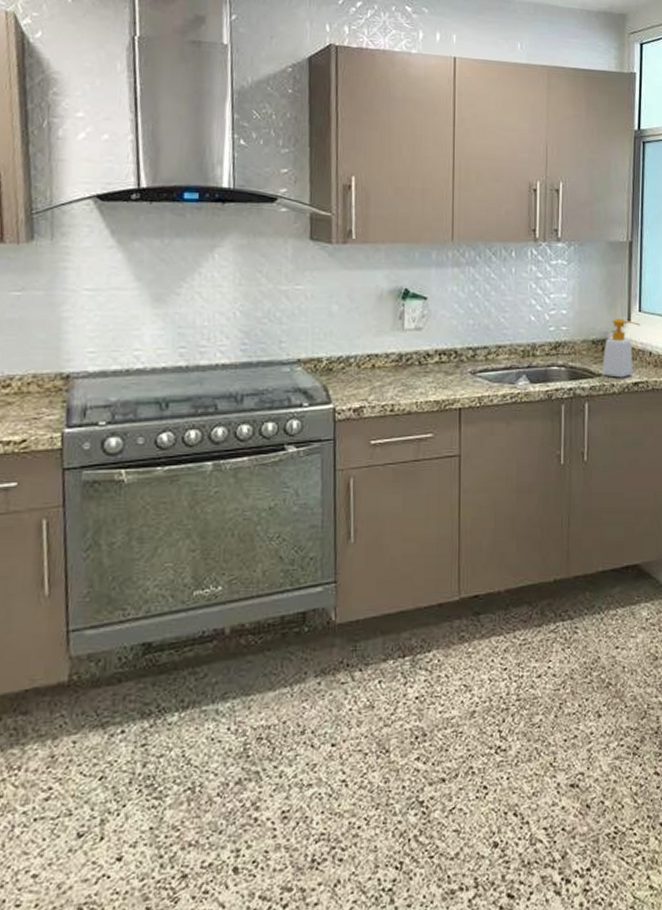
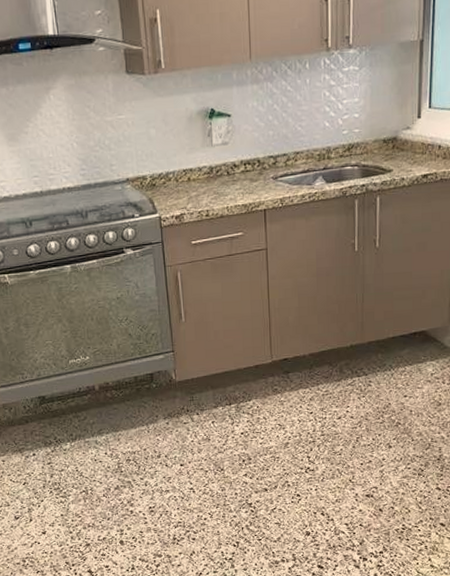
soap bottle: present [601,319,641,378] -> none [392,116,431,172]

